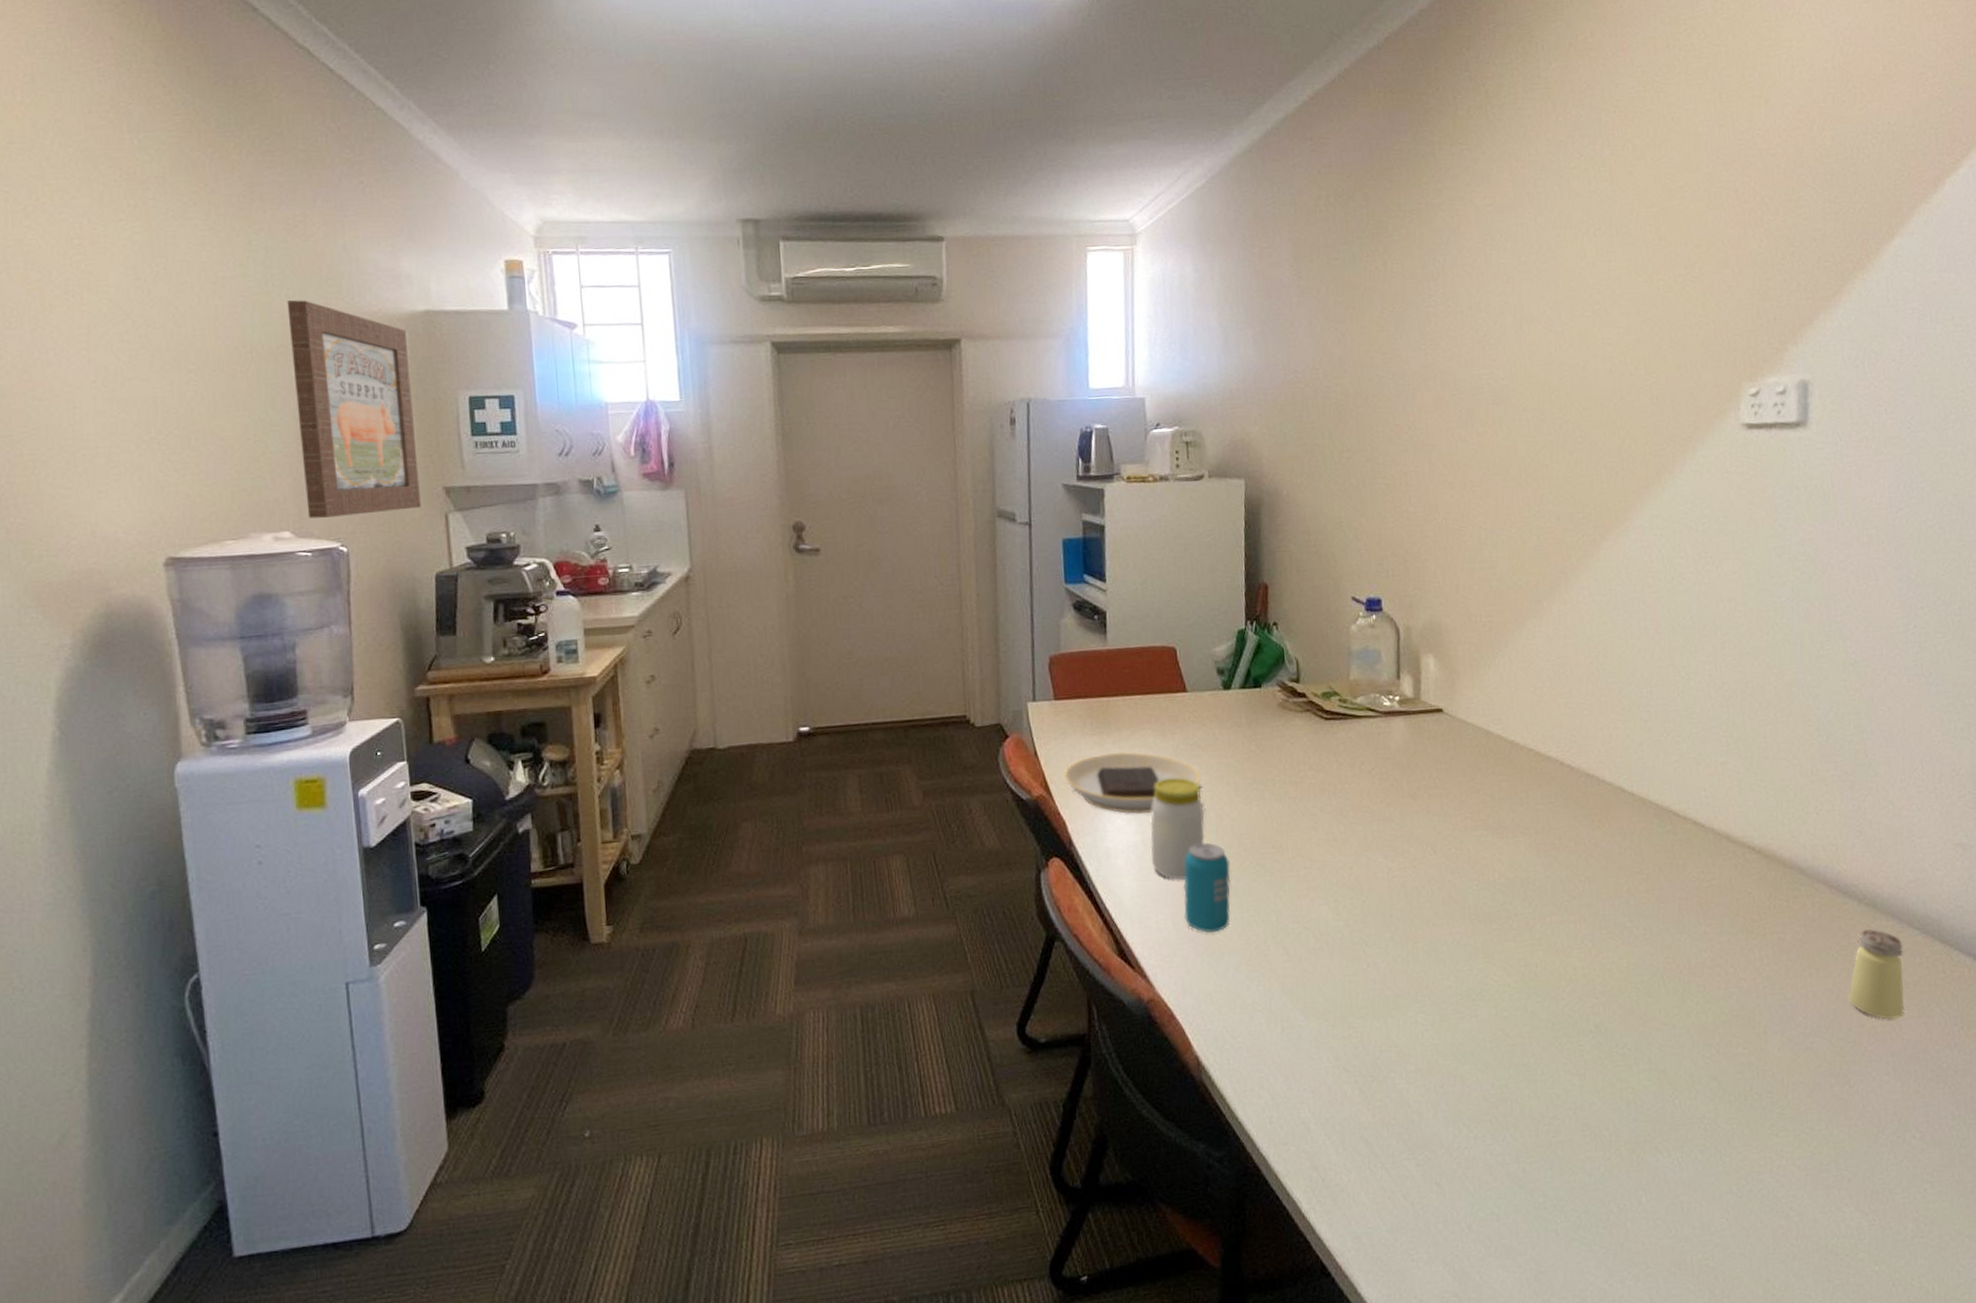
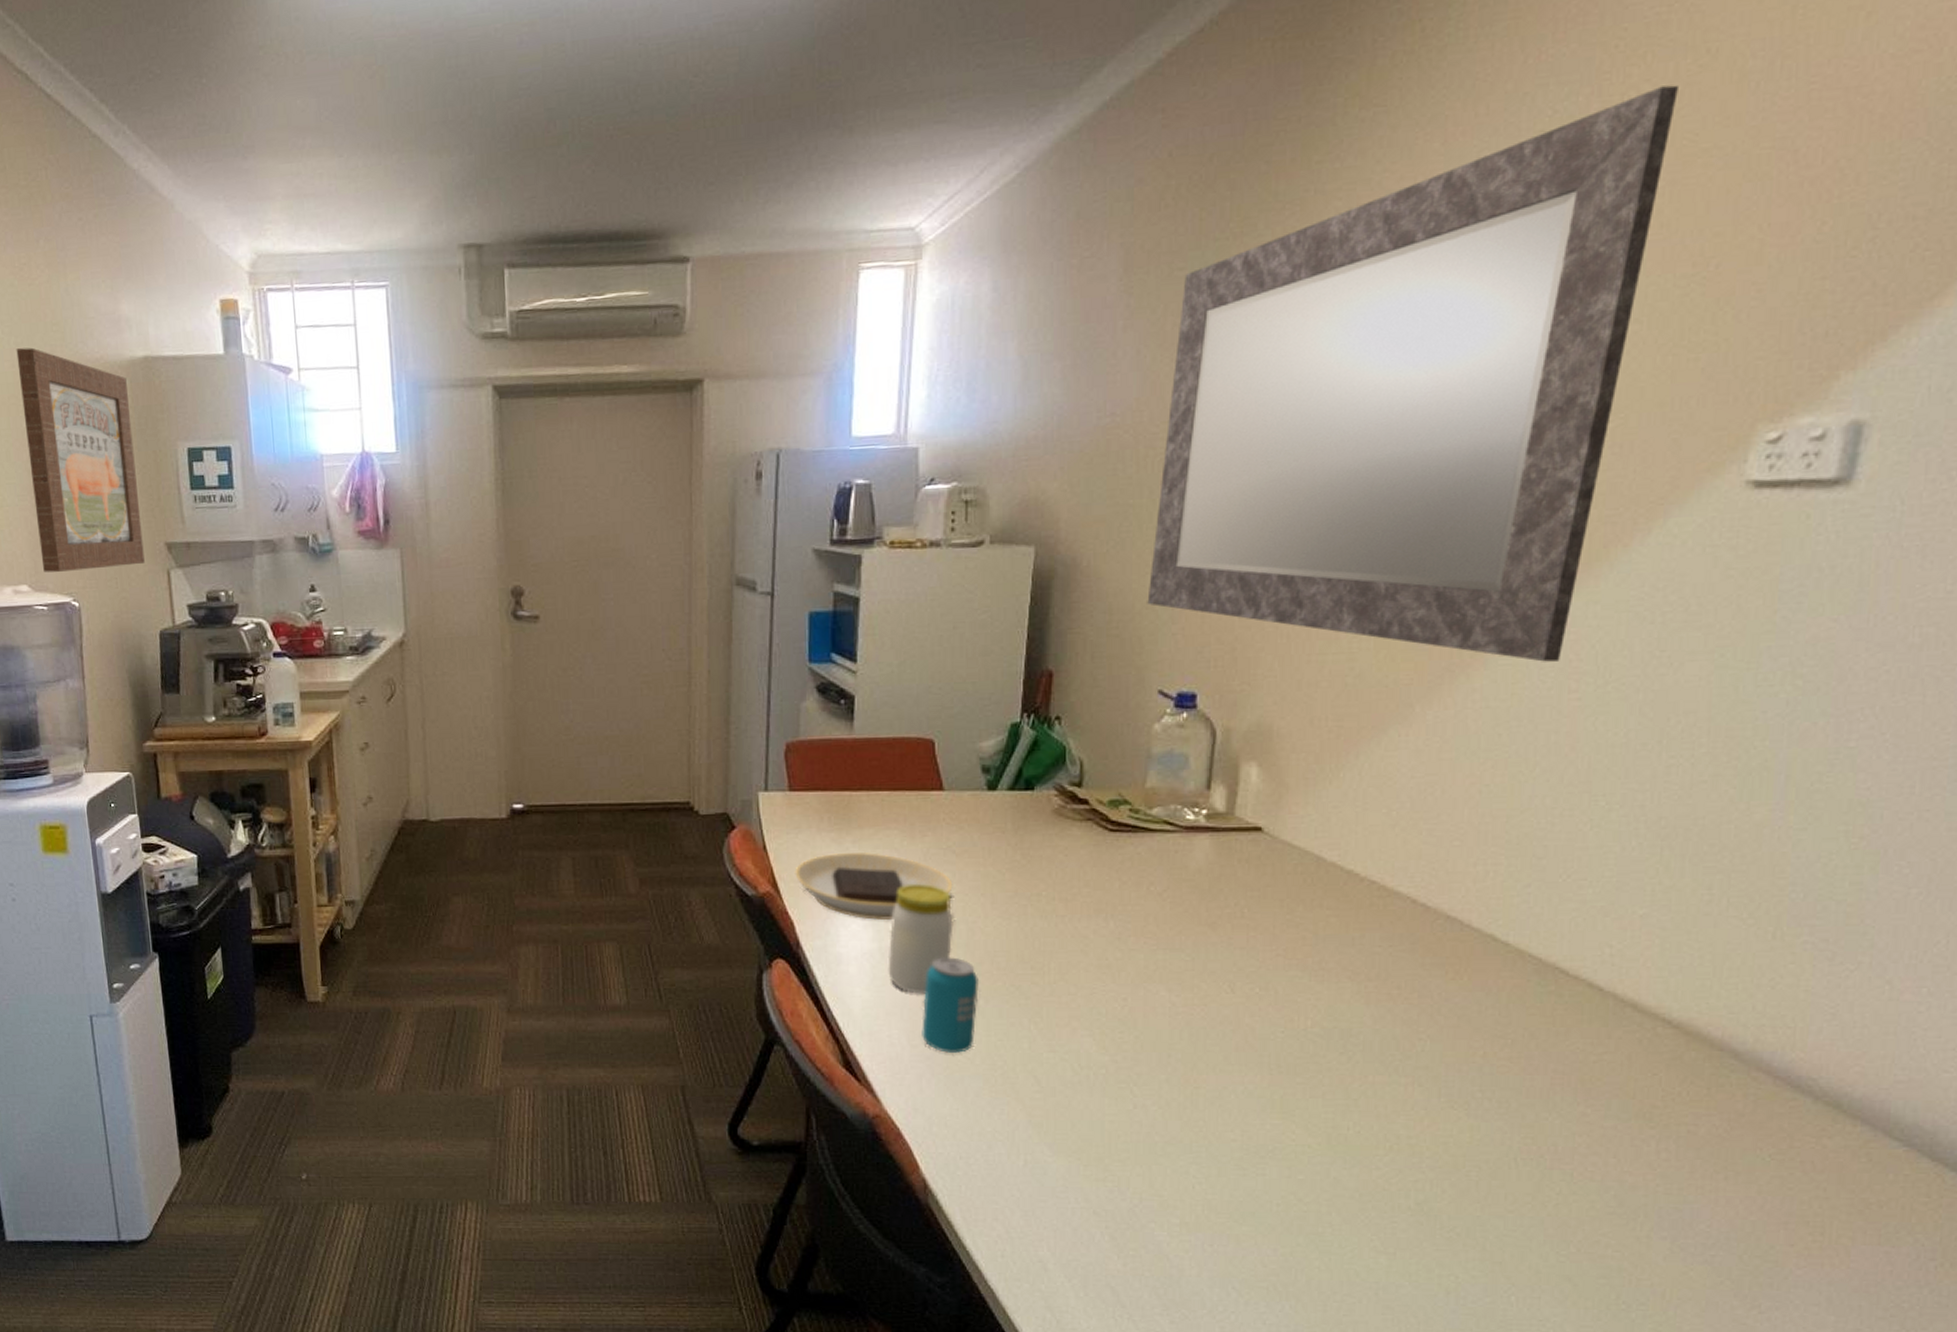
mirror: none [1336,141,1658,564] -> present [1147,84,1678,662]
saltshaker: present [1847,929,1905,1020] -> none [1775,1134,1871,1244]

